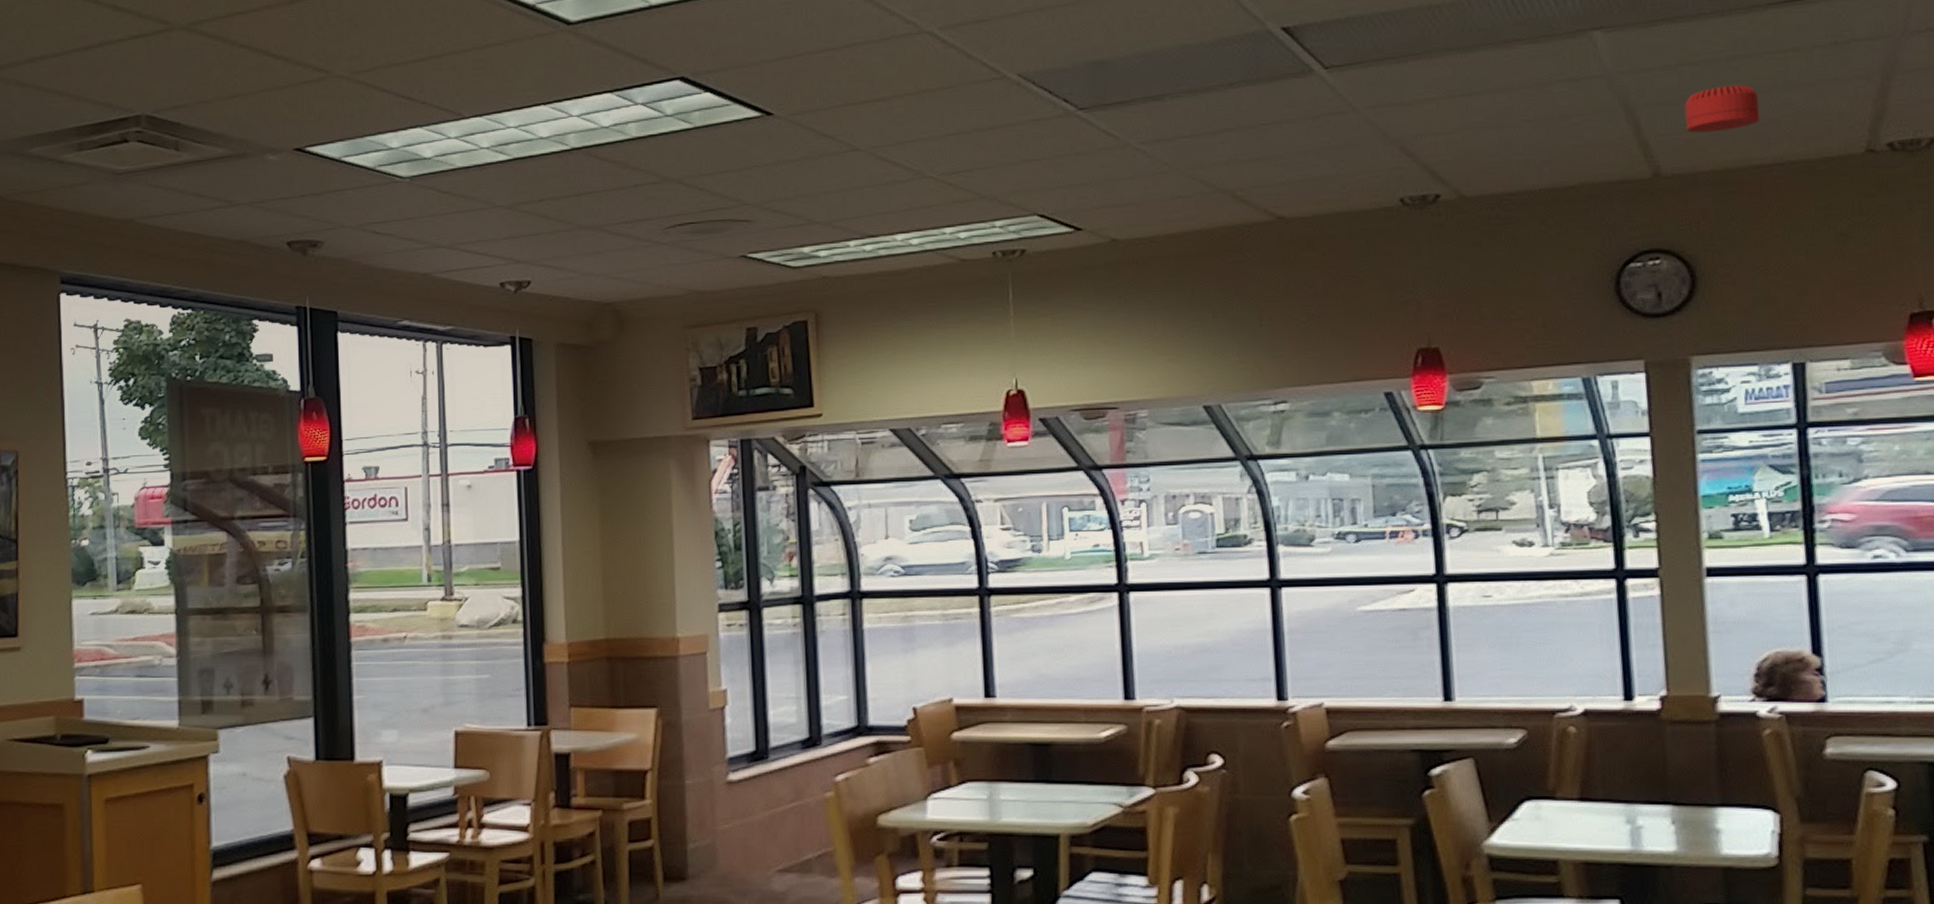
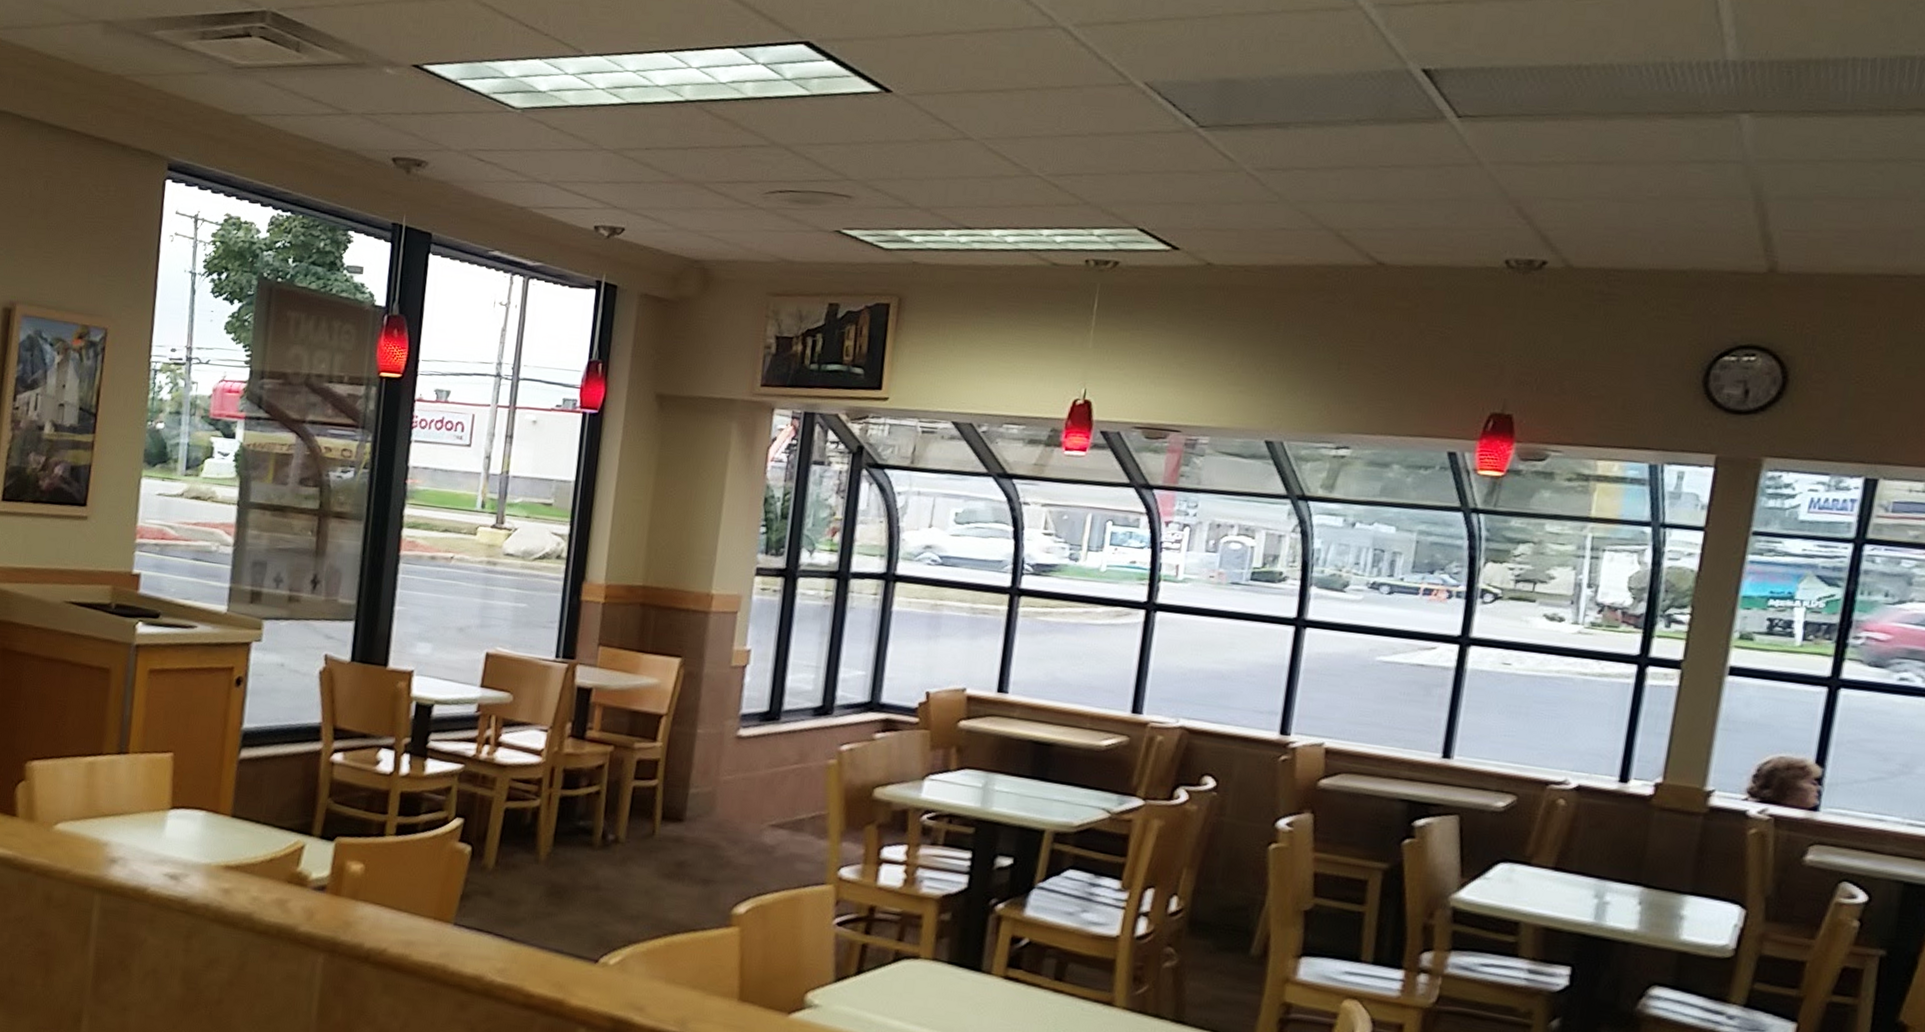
smoke detector: present [1684,84,1761,133] -> none [1813,188,1897,235]

